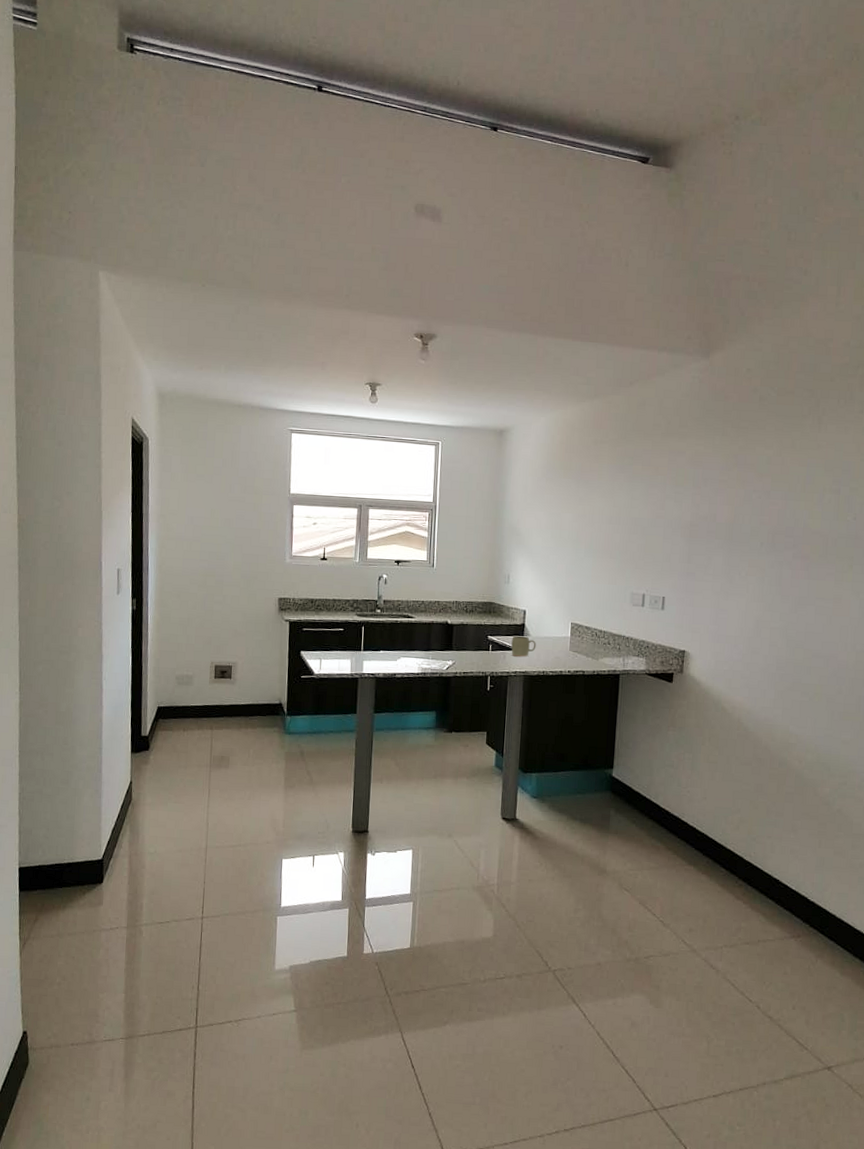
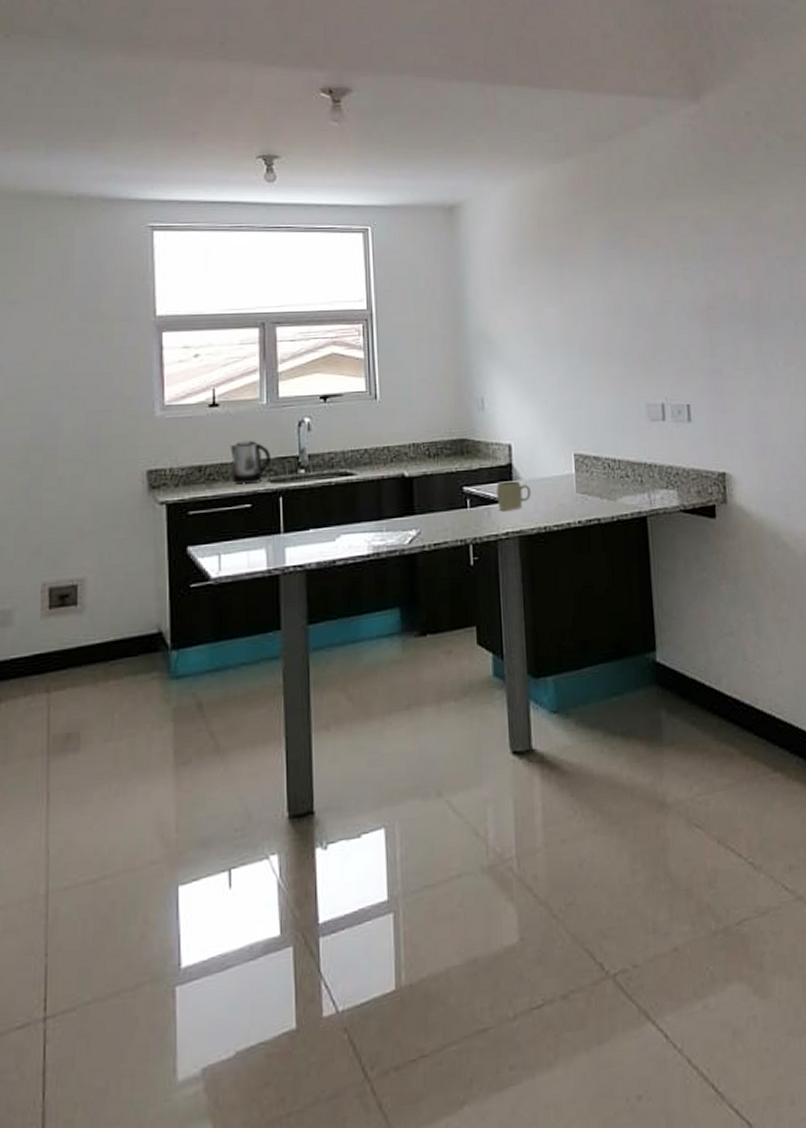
kettle: none [332,585,358,615] -> present [230,440,270,485]

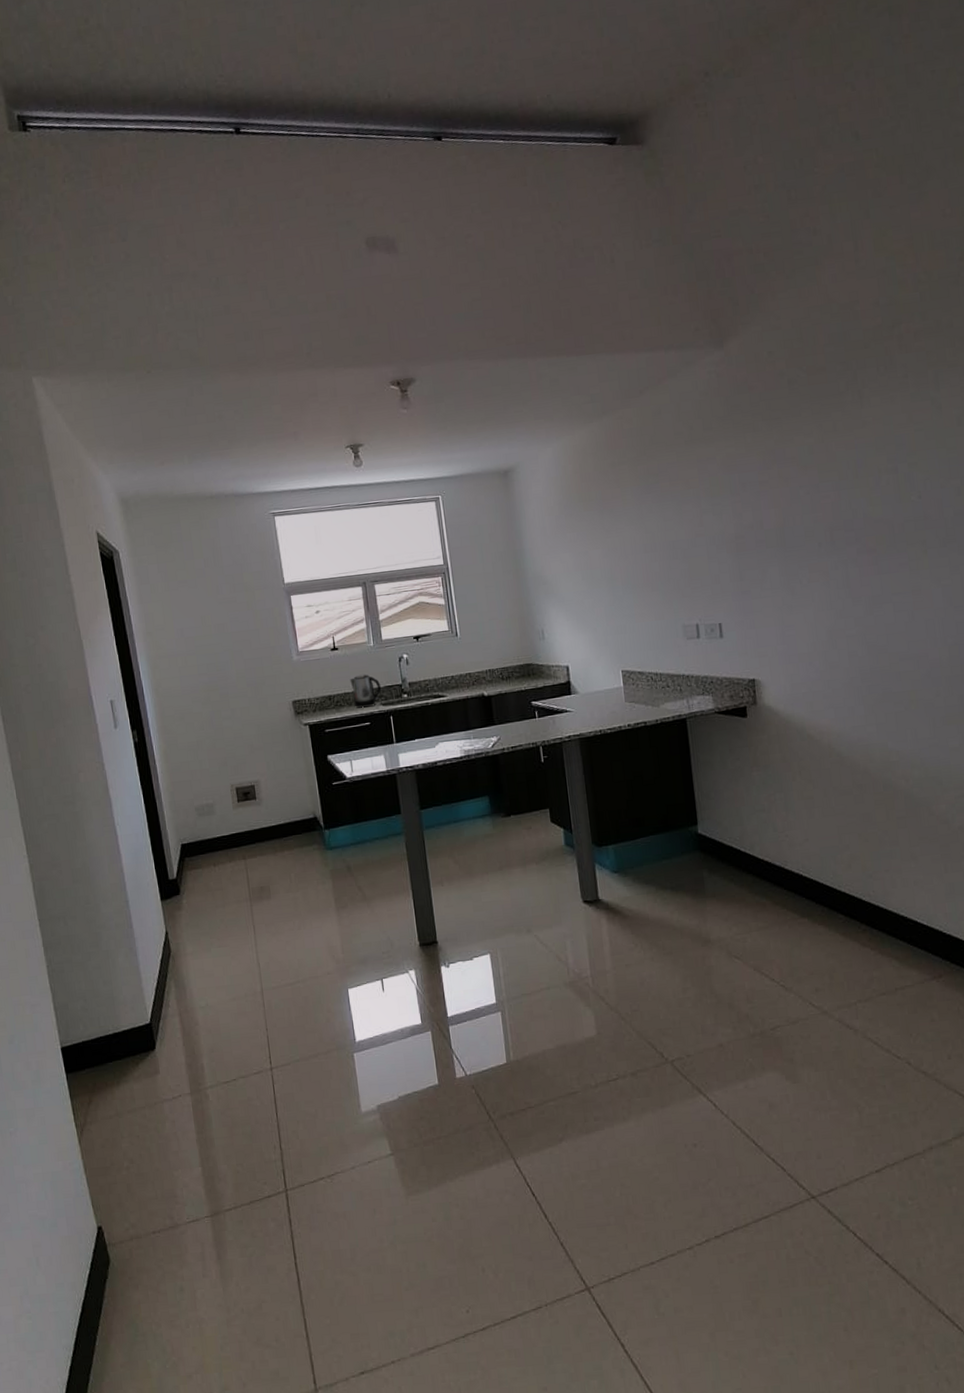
mug: present [496,480,531,511] -> none [558,694,587,719]

